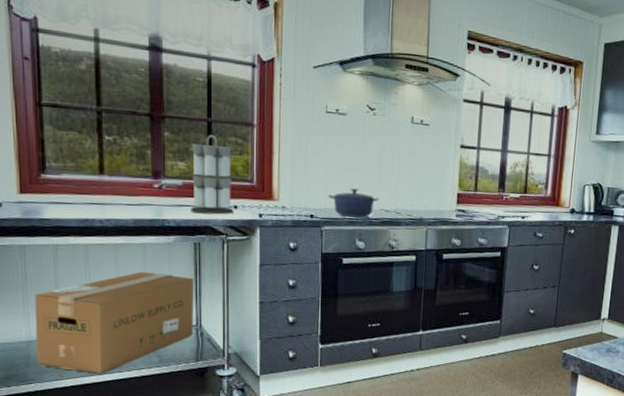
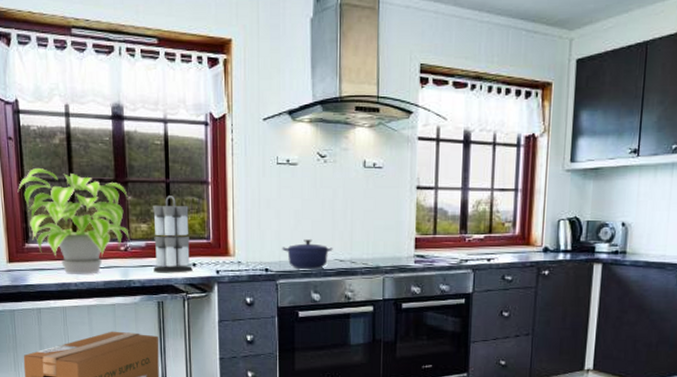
plant: none [33,93,165,211] -> present [17,167,130,274]

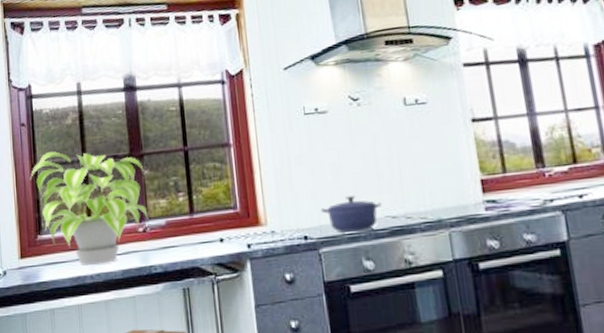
spice rack: present [153,196,193,273] -> none [171,164,220,254]

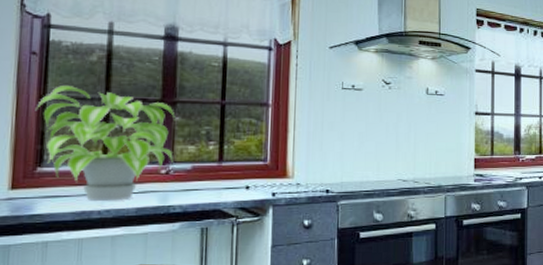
cooking pot: present [321,195,382,233] -> none [344,160,396,189]

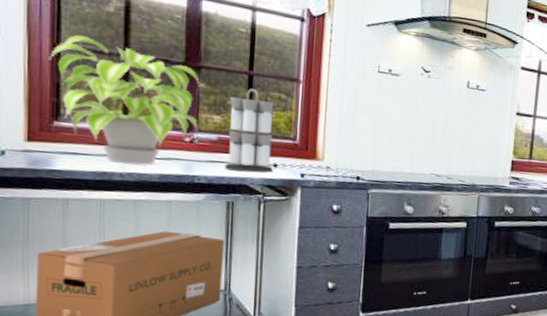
spice rack: none [199,117,245,197] -> present [225,88,274,173]

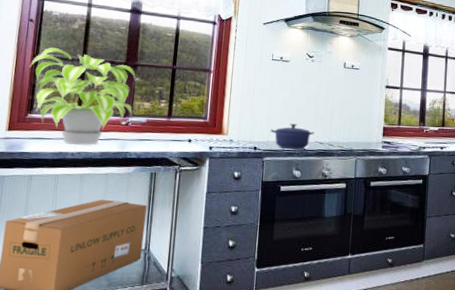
spice rack: present [225,88,274,173] -> none [151,79,191,148]
cooking pot: none [376,151,430,182] -> present [270,123,315,150]

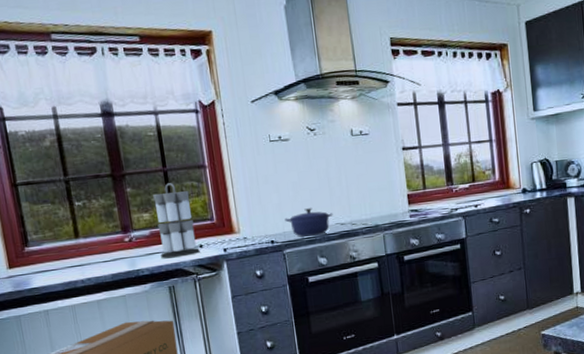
plant: present [29,47,136,145] -> none [11,171,133,272]
spice rack: none [151,79,191,148] -> present [153,183,200,259]

